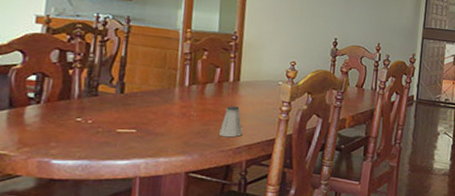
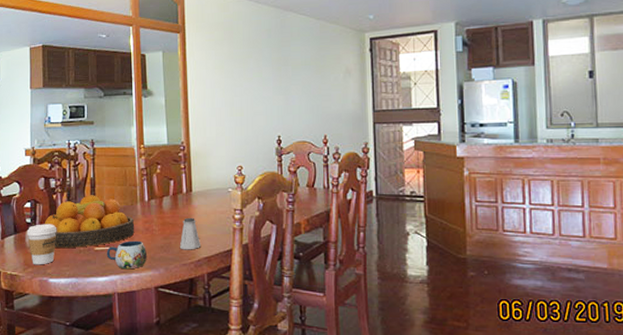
coffee cup: none [26,99,70,145] -> present [26,224,57,265]
fruit bowl: none [52,74,170,129] -> present [44,195,135,249]
mug: none [131,124,181,154] -> present [106,240,148,270]

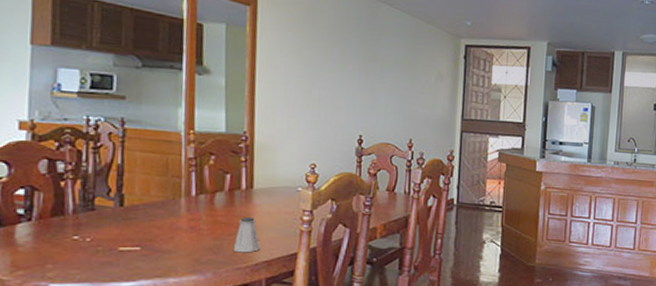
coffee cup: present [26,224,57,265] -> none [17,216,65,267]
fruit bowl: present [44,195,135,249] -> none [45,184,176,248]
mug: present [106,240,148,270] -> none [135,240,191,274]

